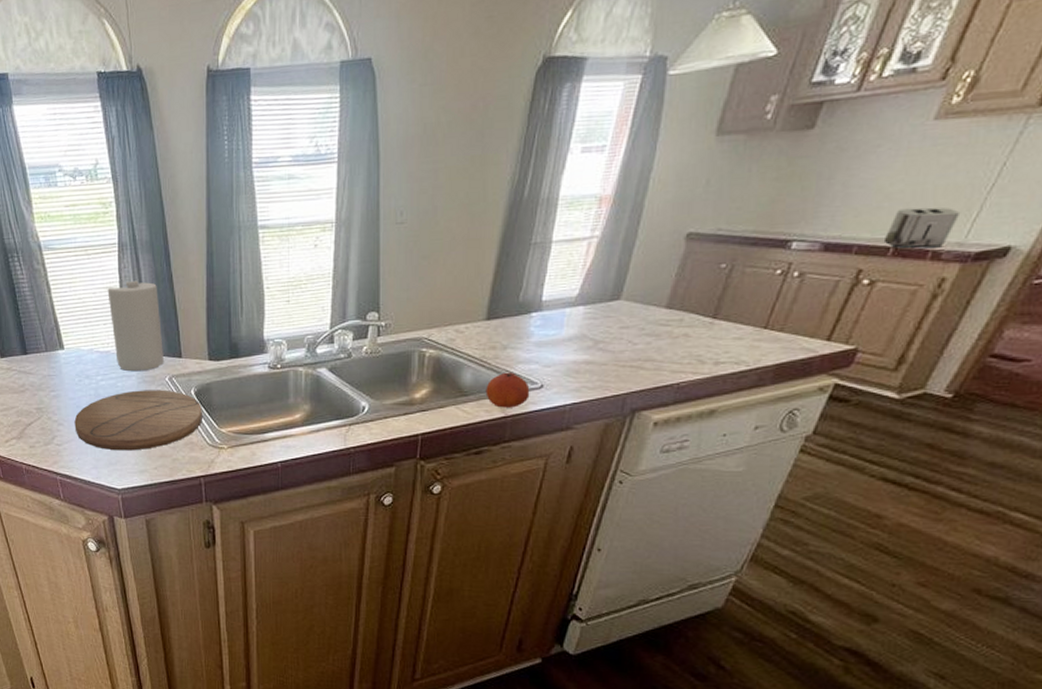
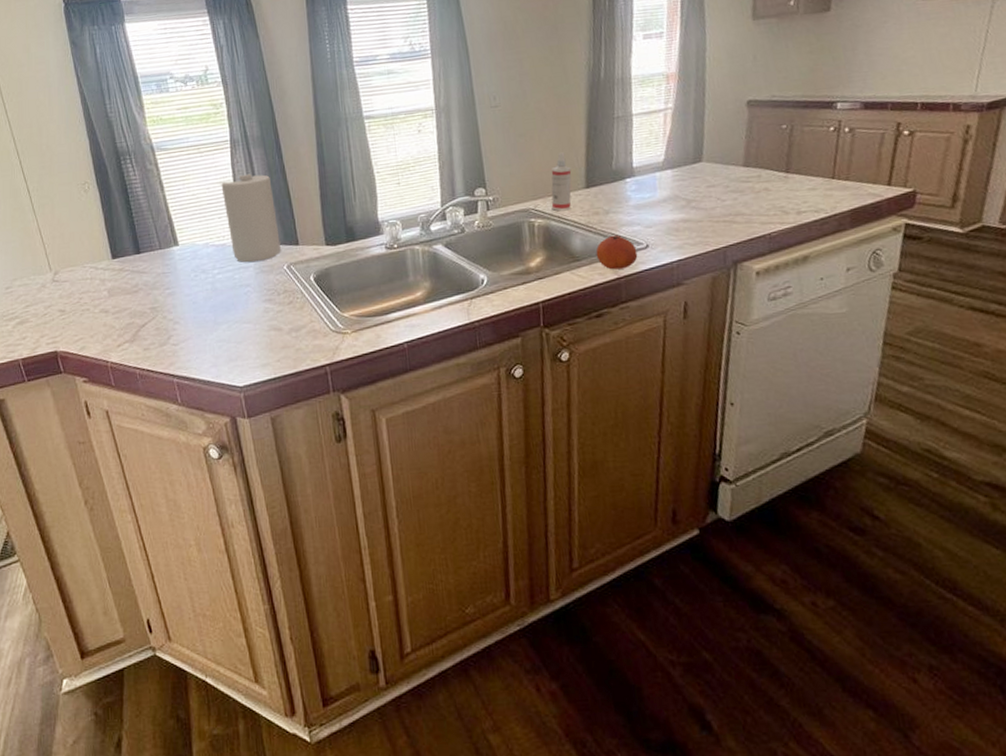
cutting board: present [74,390,202,451] -> none [191,278,324,346]
spray bottle: none [446,279,474,343] -> present [551,152,572,212]
toaster: present [885,207,961,248] -> none [911,68,966,103]

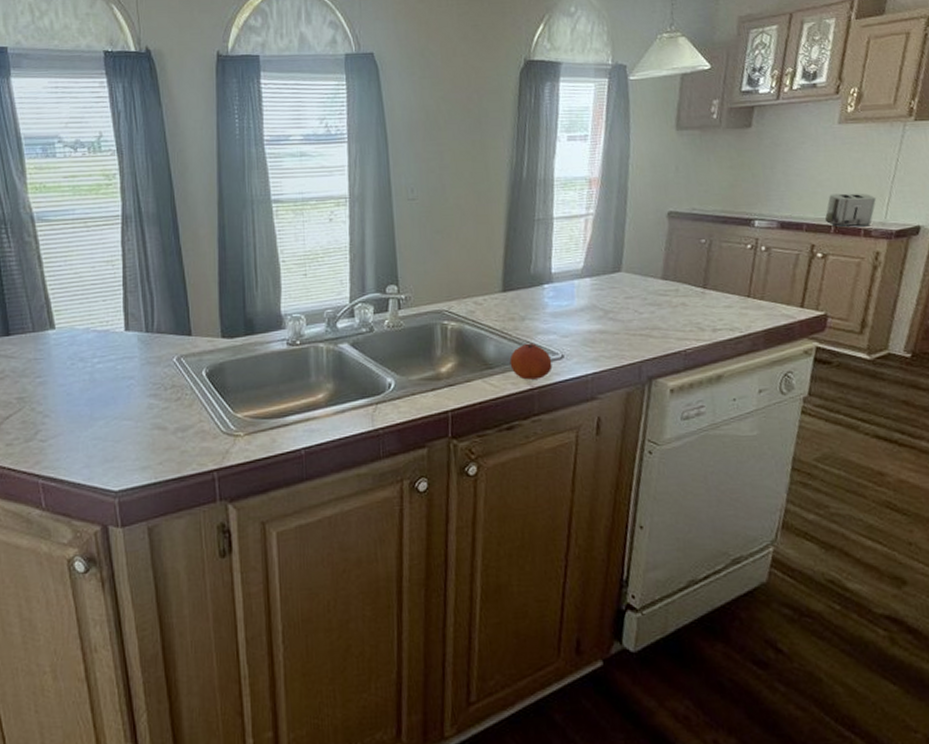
paper towel holder: present [221,173,281,263] -> none [108,253,171,352]
spray bottle: present [551,152,572,212] -> none [466,252,489,315]
toaster: none [911,68,966,103] -> present [825,193,877,227]

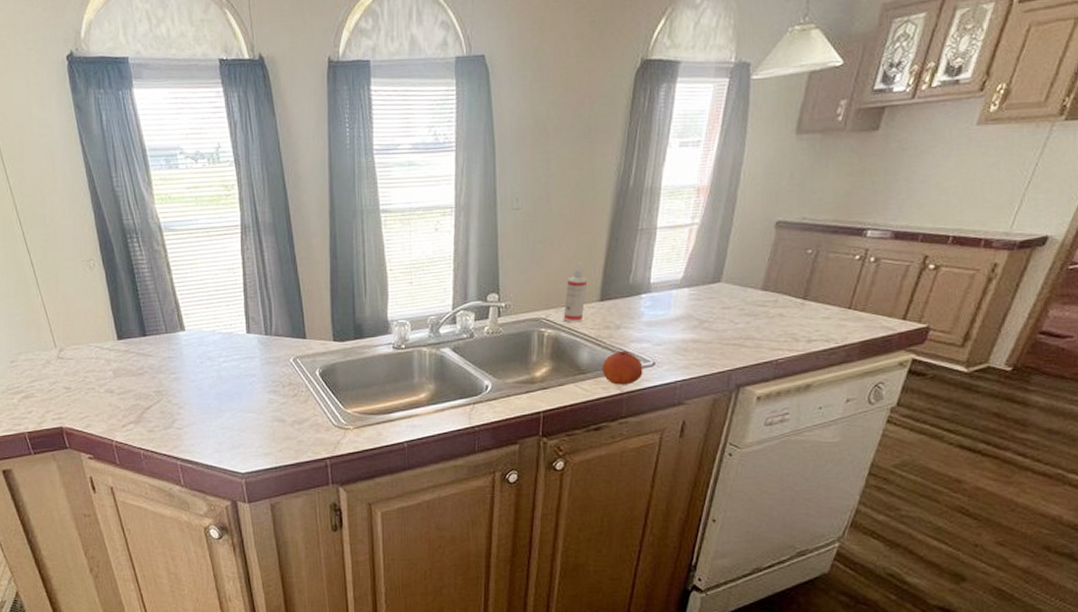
spray bottle: none [466,252,489,315] -> present [563,262,588,323]
toaster: present [825,193,877,227] -> none [945,201,1005,237]

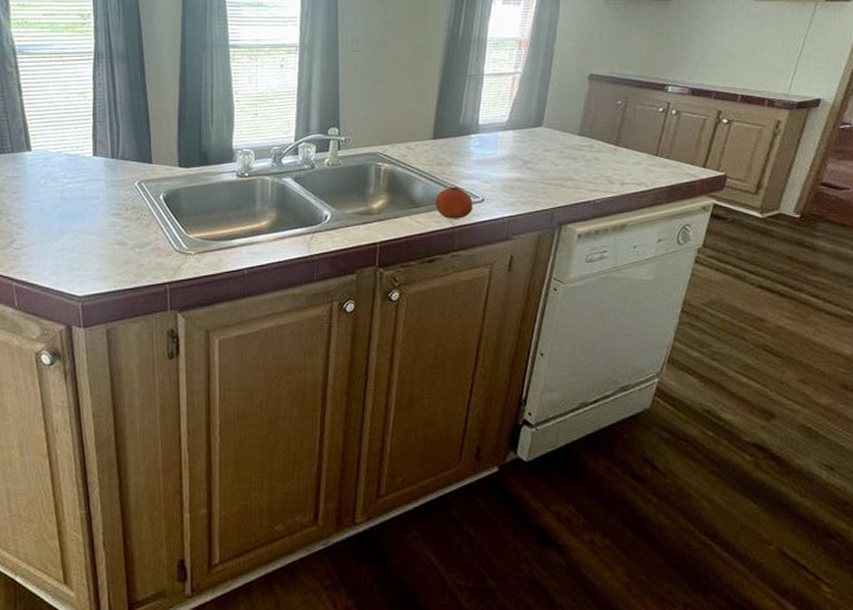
spray bottle: present [563,262,588,323] -> none [399,102,421,159]

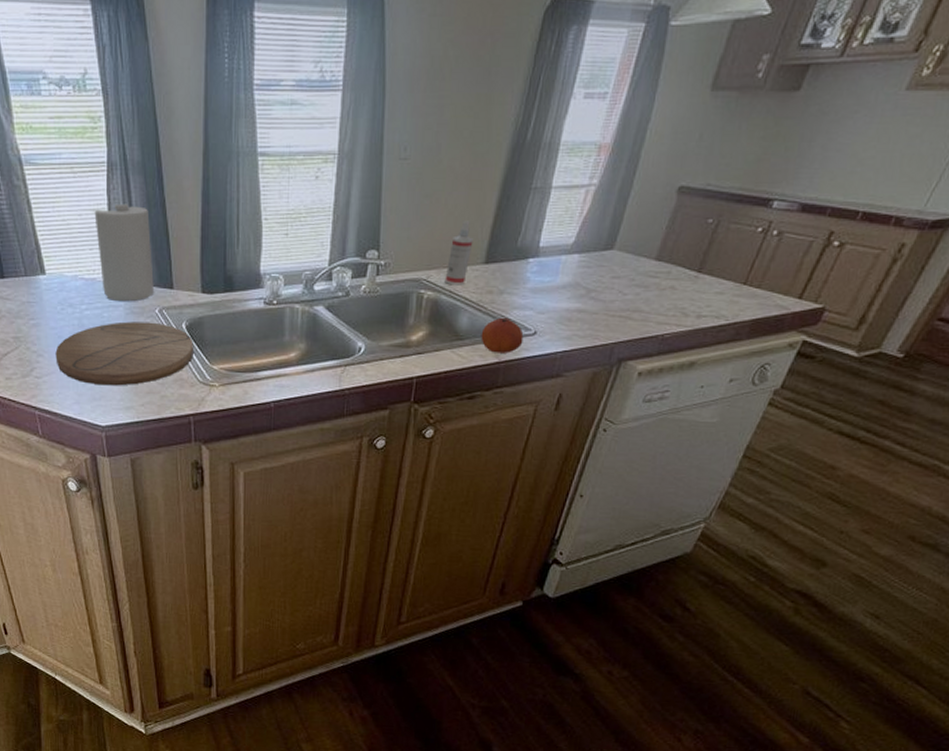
cutting board: none [36,194,170,256] -> present [55,321,193,386]
paper towel holder: none [80,87,134,176] -> present [94,203,154,302]
spray bottle: none [399,102,421,159] -> present [444,220,474,286]

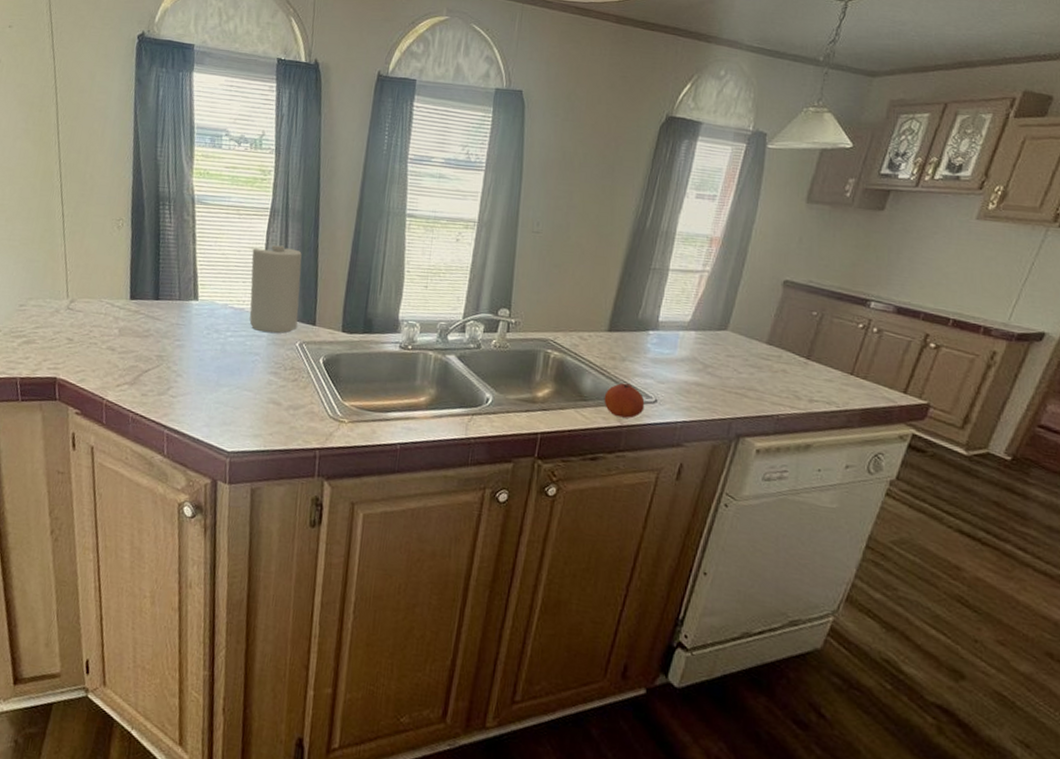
cutting board: present [55,321,193,386] -> none [193,351,328,413]
spray bottle: present [444,220,474,286] -> none [570,291,598,349]

